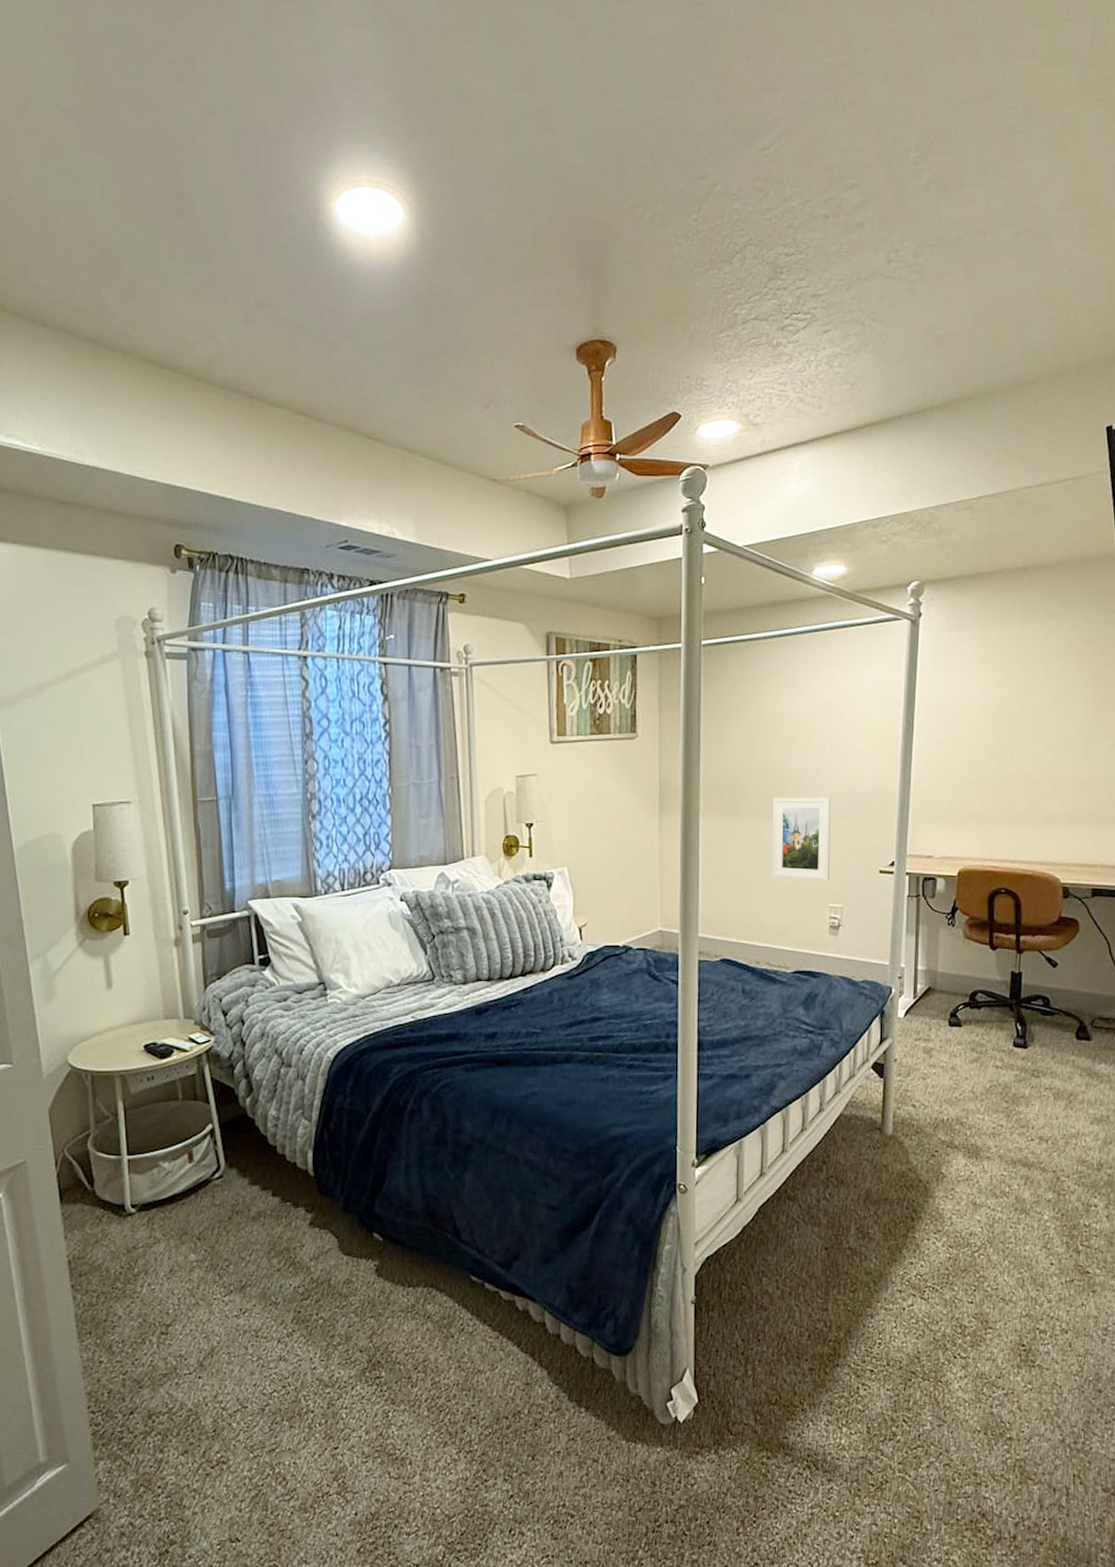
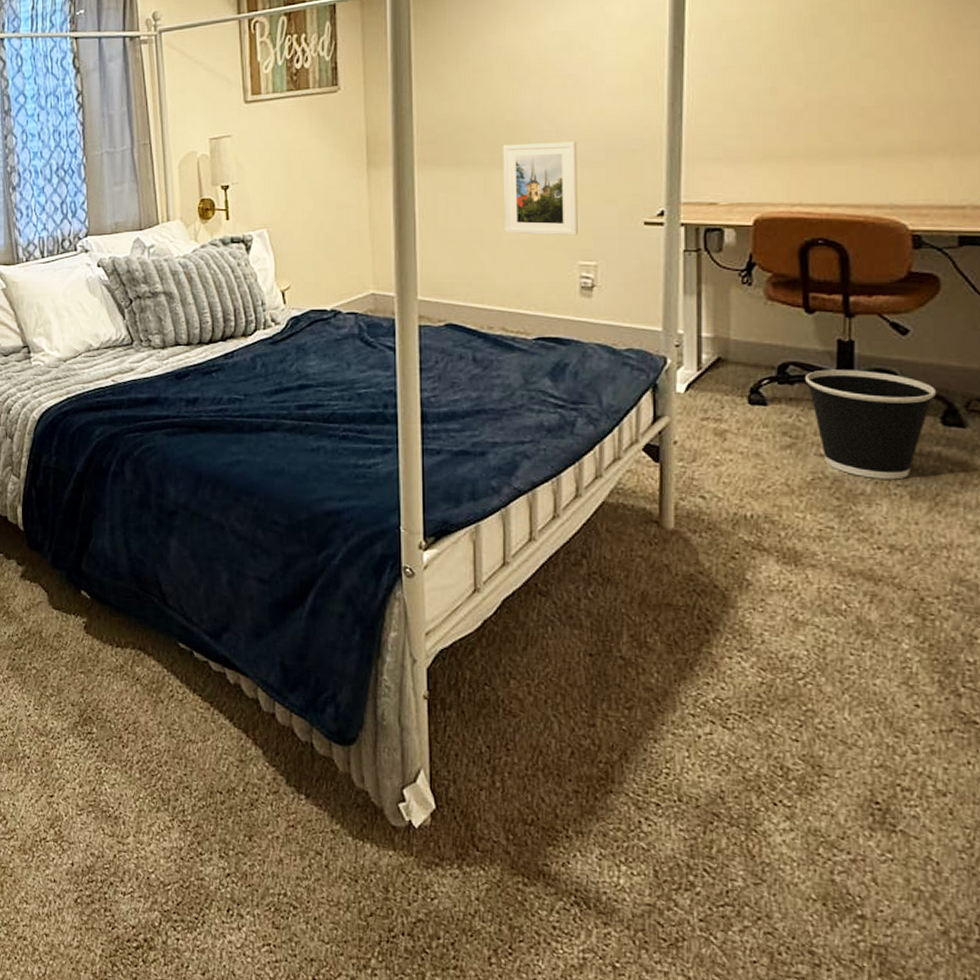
wastebasket: none [988,996,1073,1084] -> present [805,369,935,480]

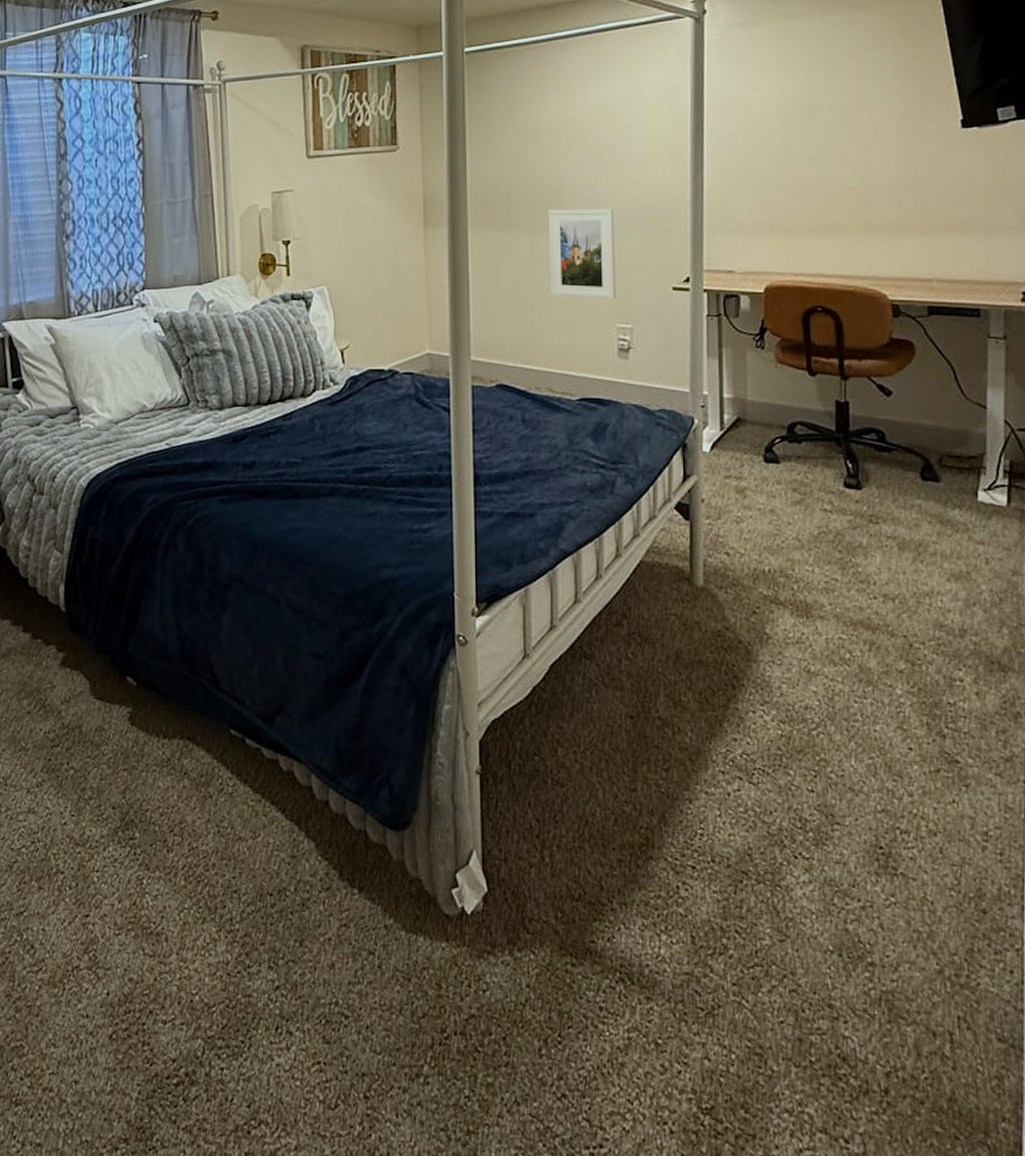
wastebasket: present [805,369,935,480] -> none [810,429,915,532]

